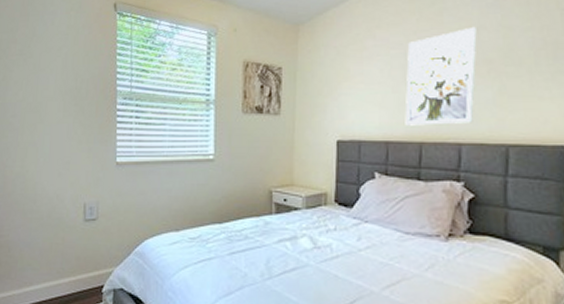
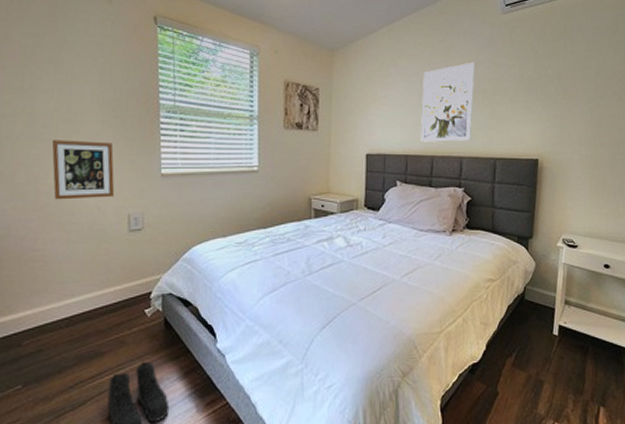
picture frame: none [19,128,73,188] -> present [51,140,115,200]

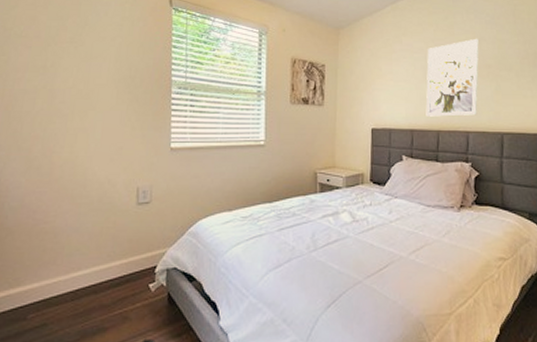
picture frame: present [51,140,115,200] -> none [67,115,126,173]

